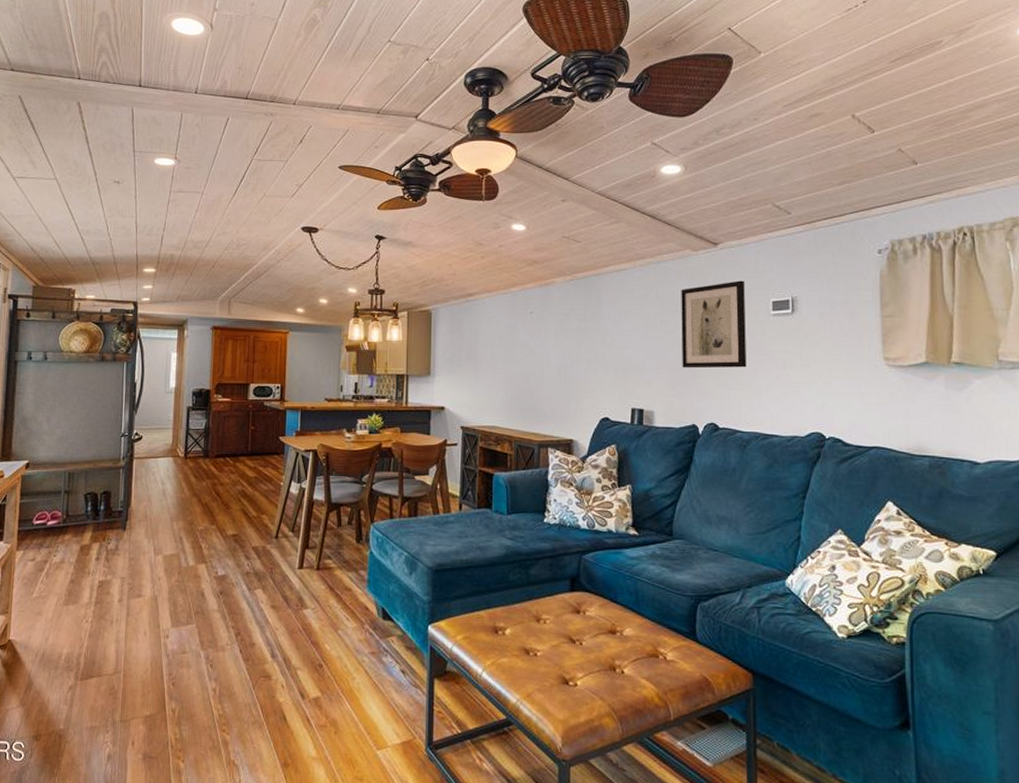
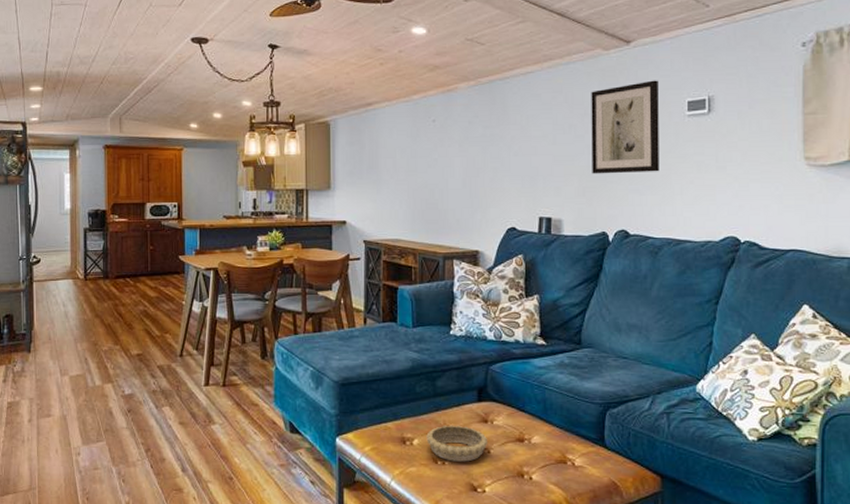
decorative bowl: none [519,614,581,654] -> present [426,425,488,462]

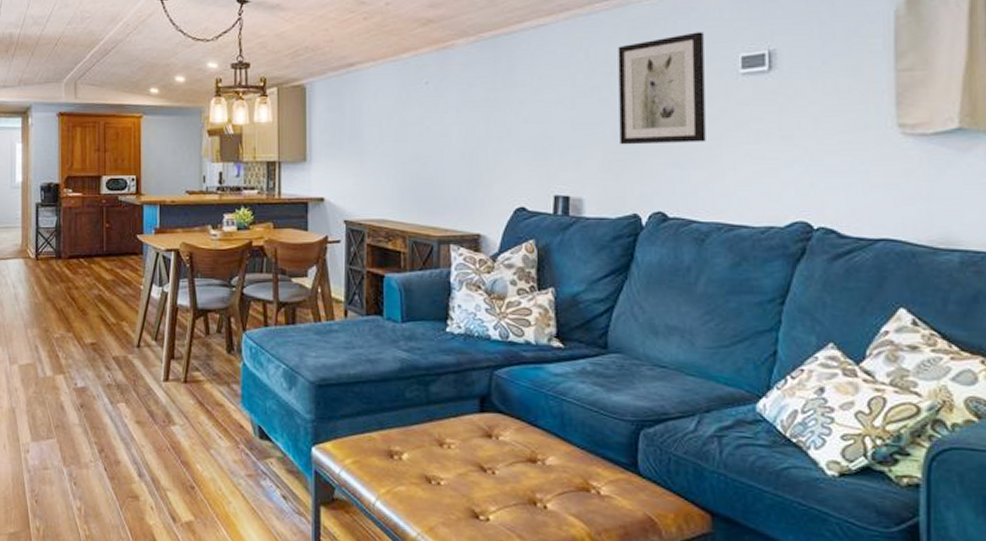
decorative bowl: present [426,425,488,462] -> none [418,438,493,483]

